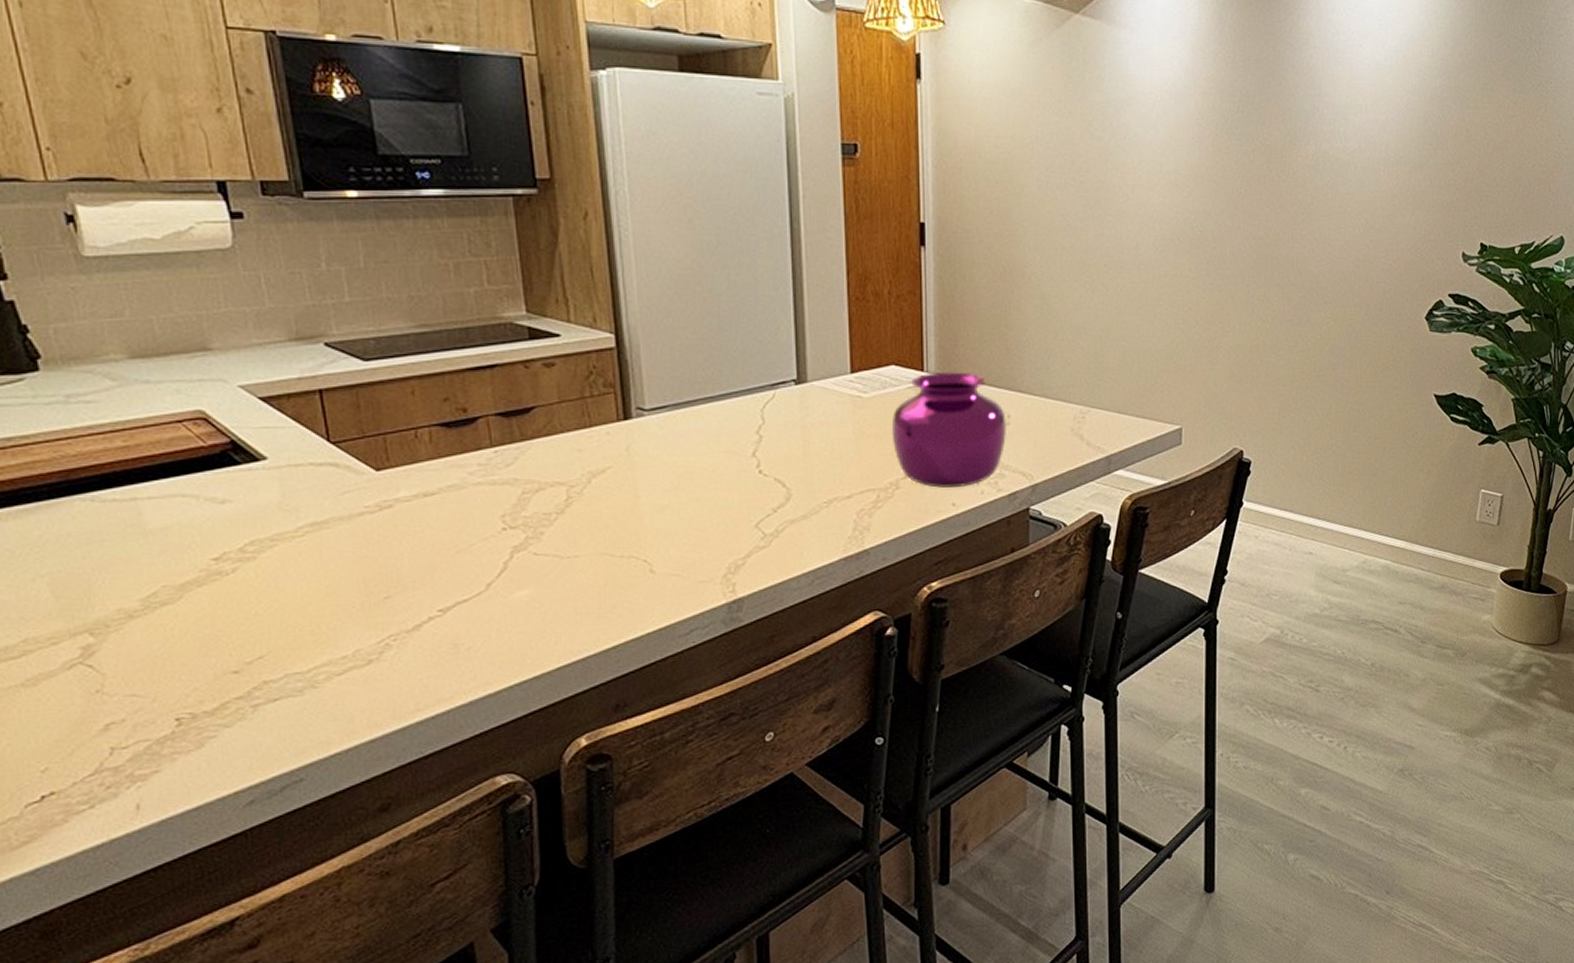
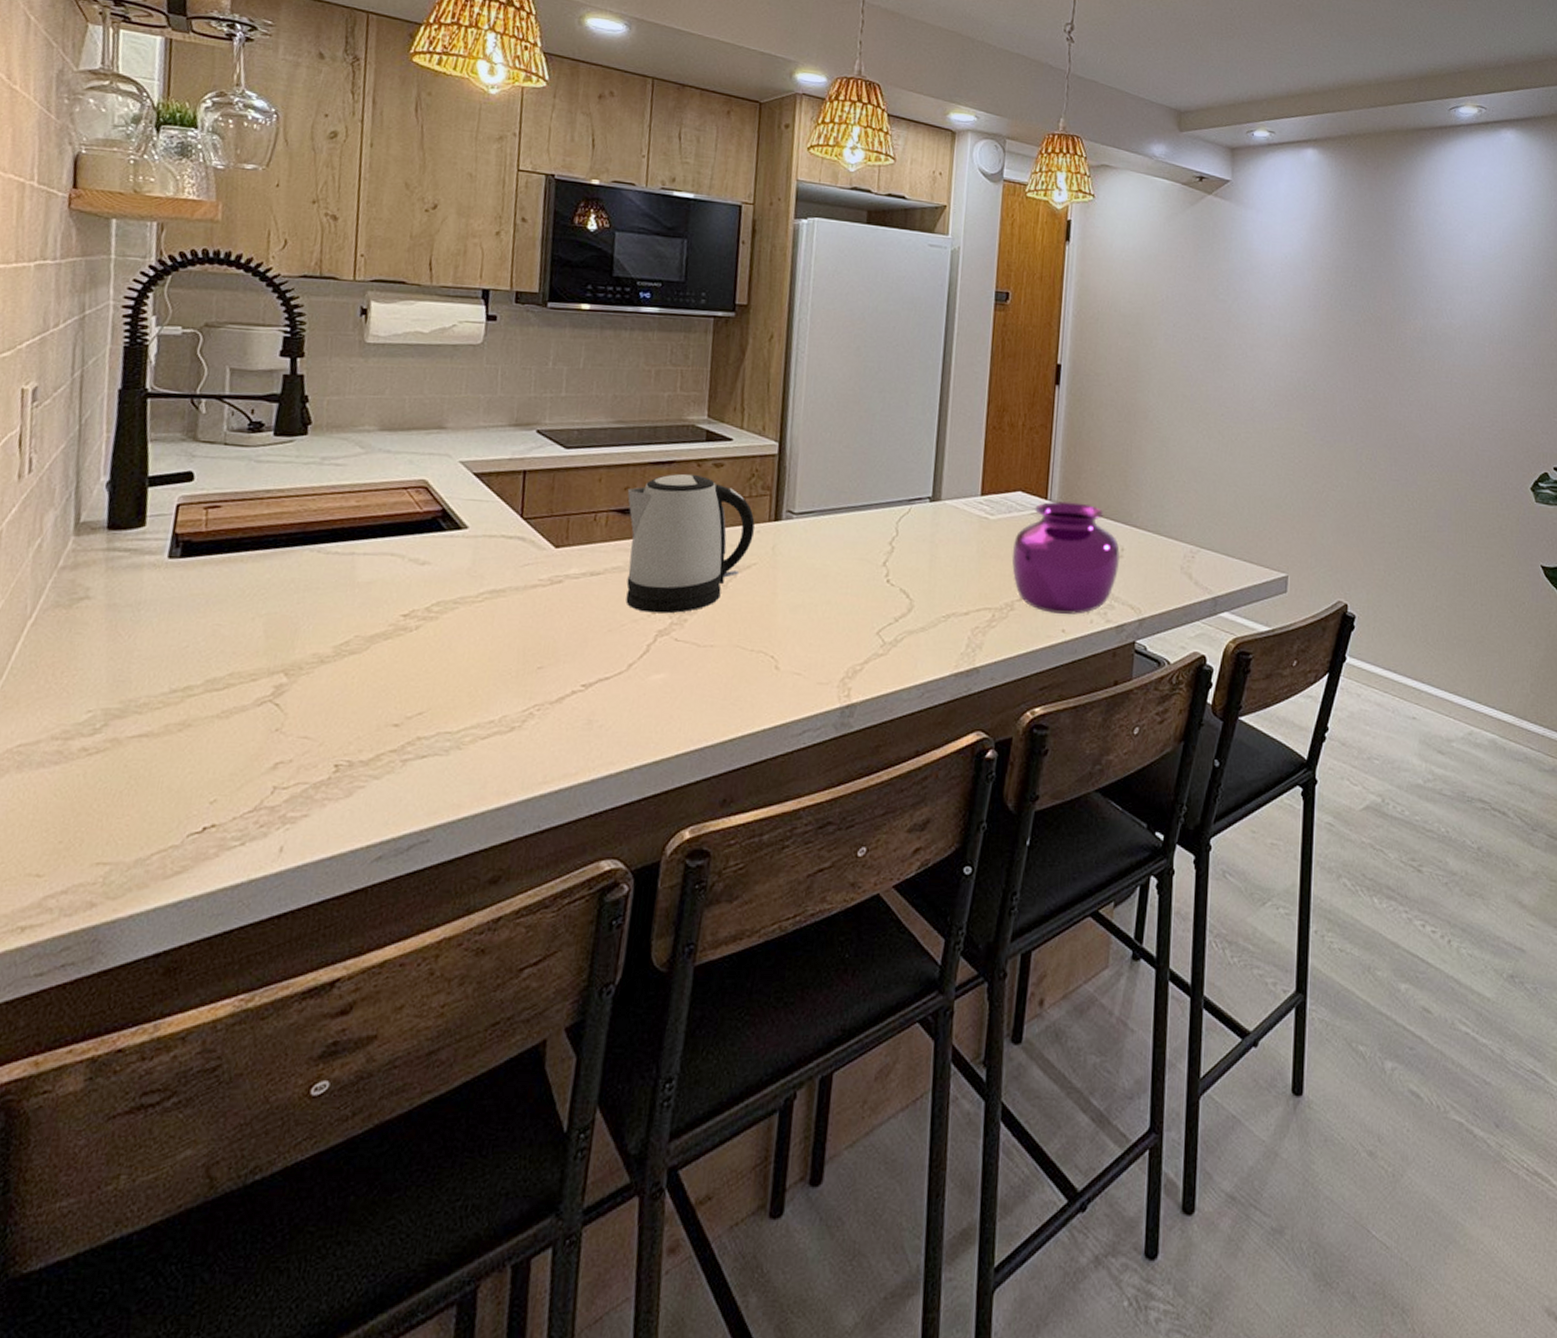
kettle: none [447,377,603,529] -> present [626,474,755,614]

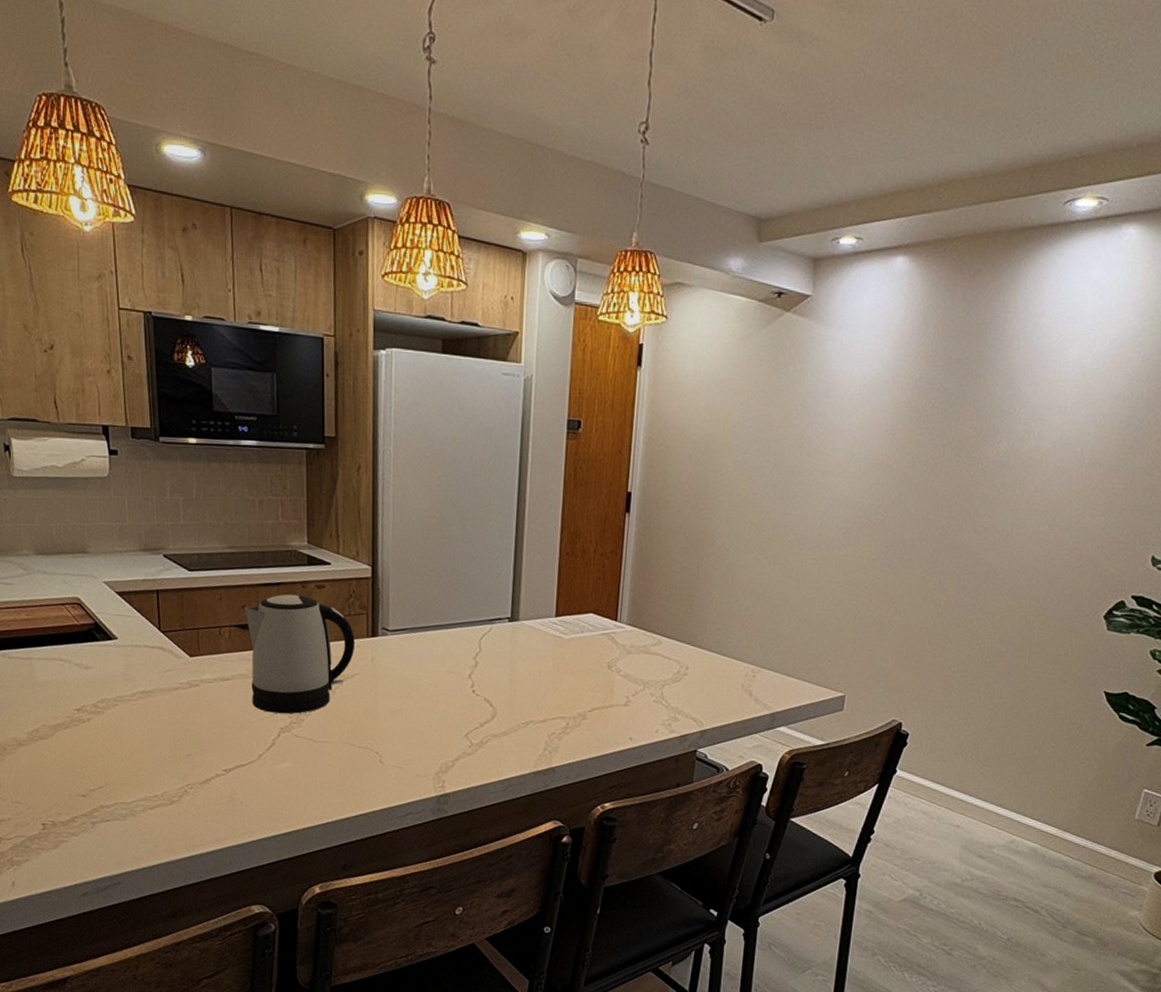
vase: present [1011,501,1120,614] -> none [584,622,685,725]

